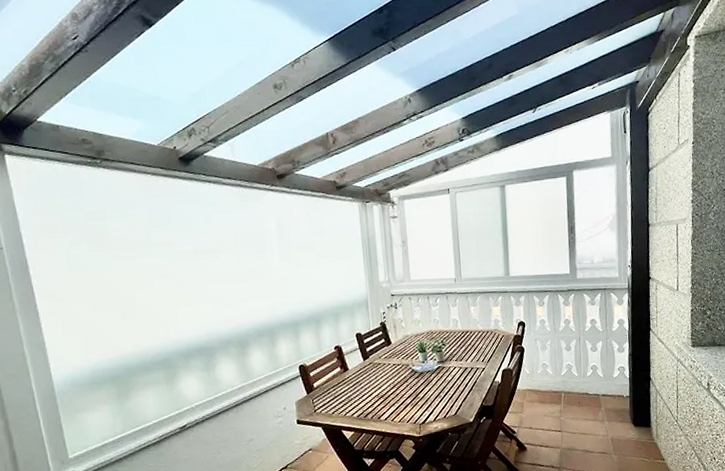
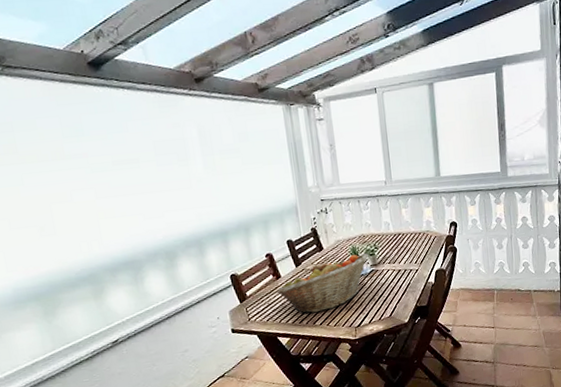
fruit basket: none [343,350,437,408] -> present [276,253,369,314]

